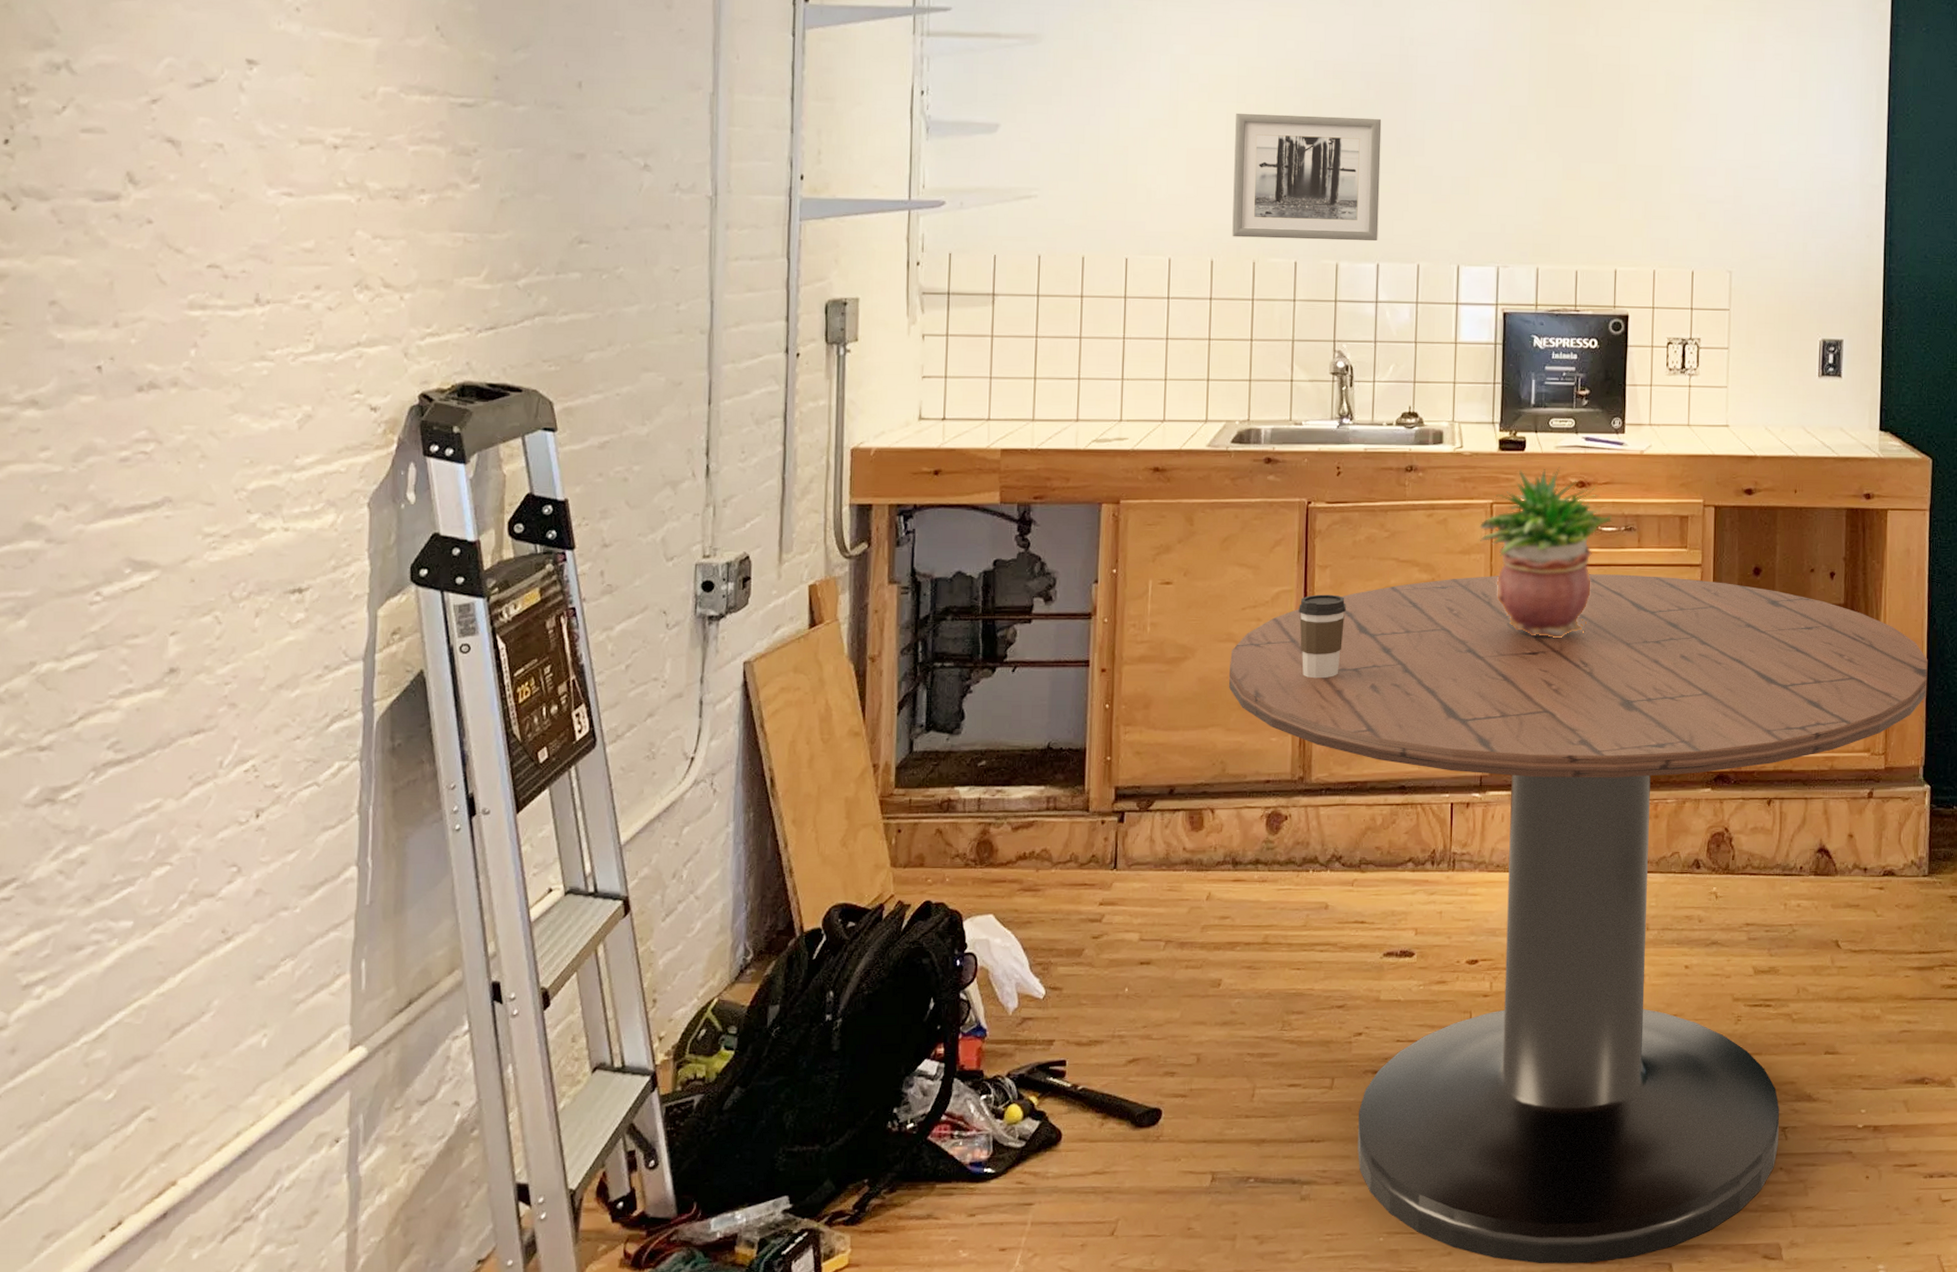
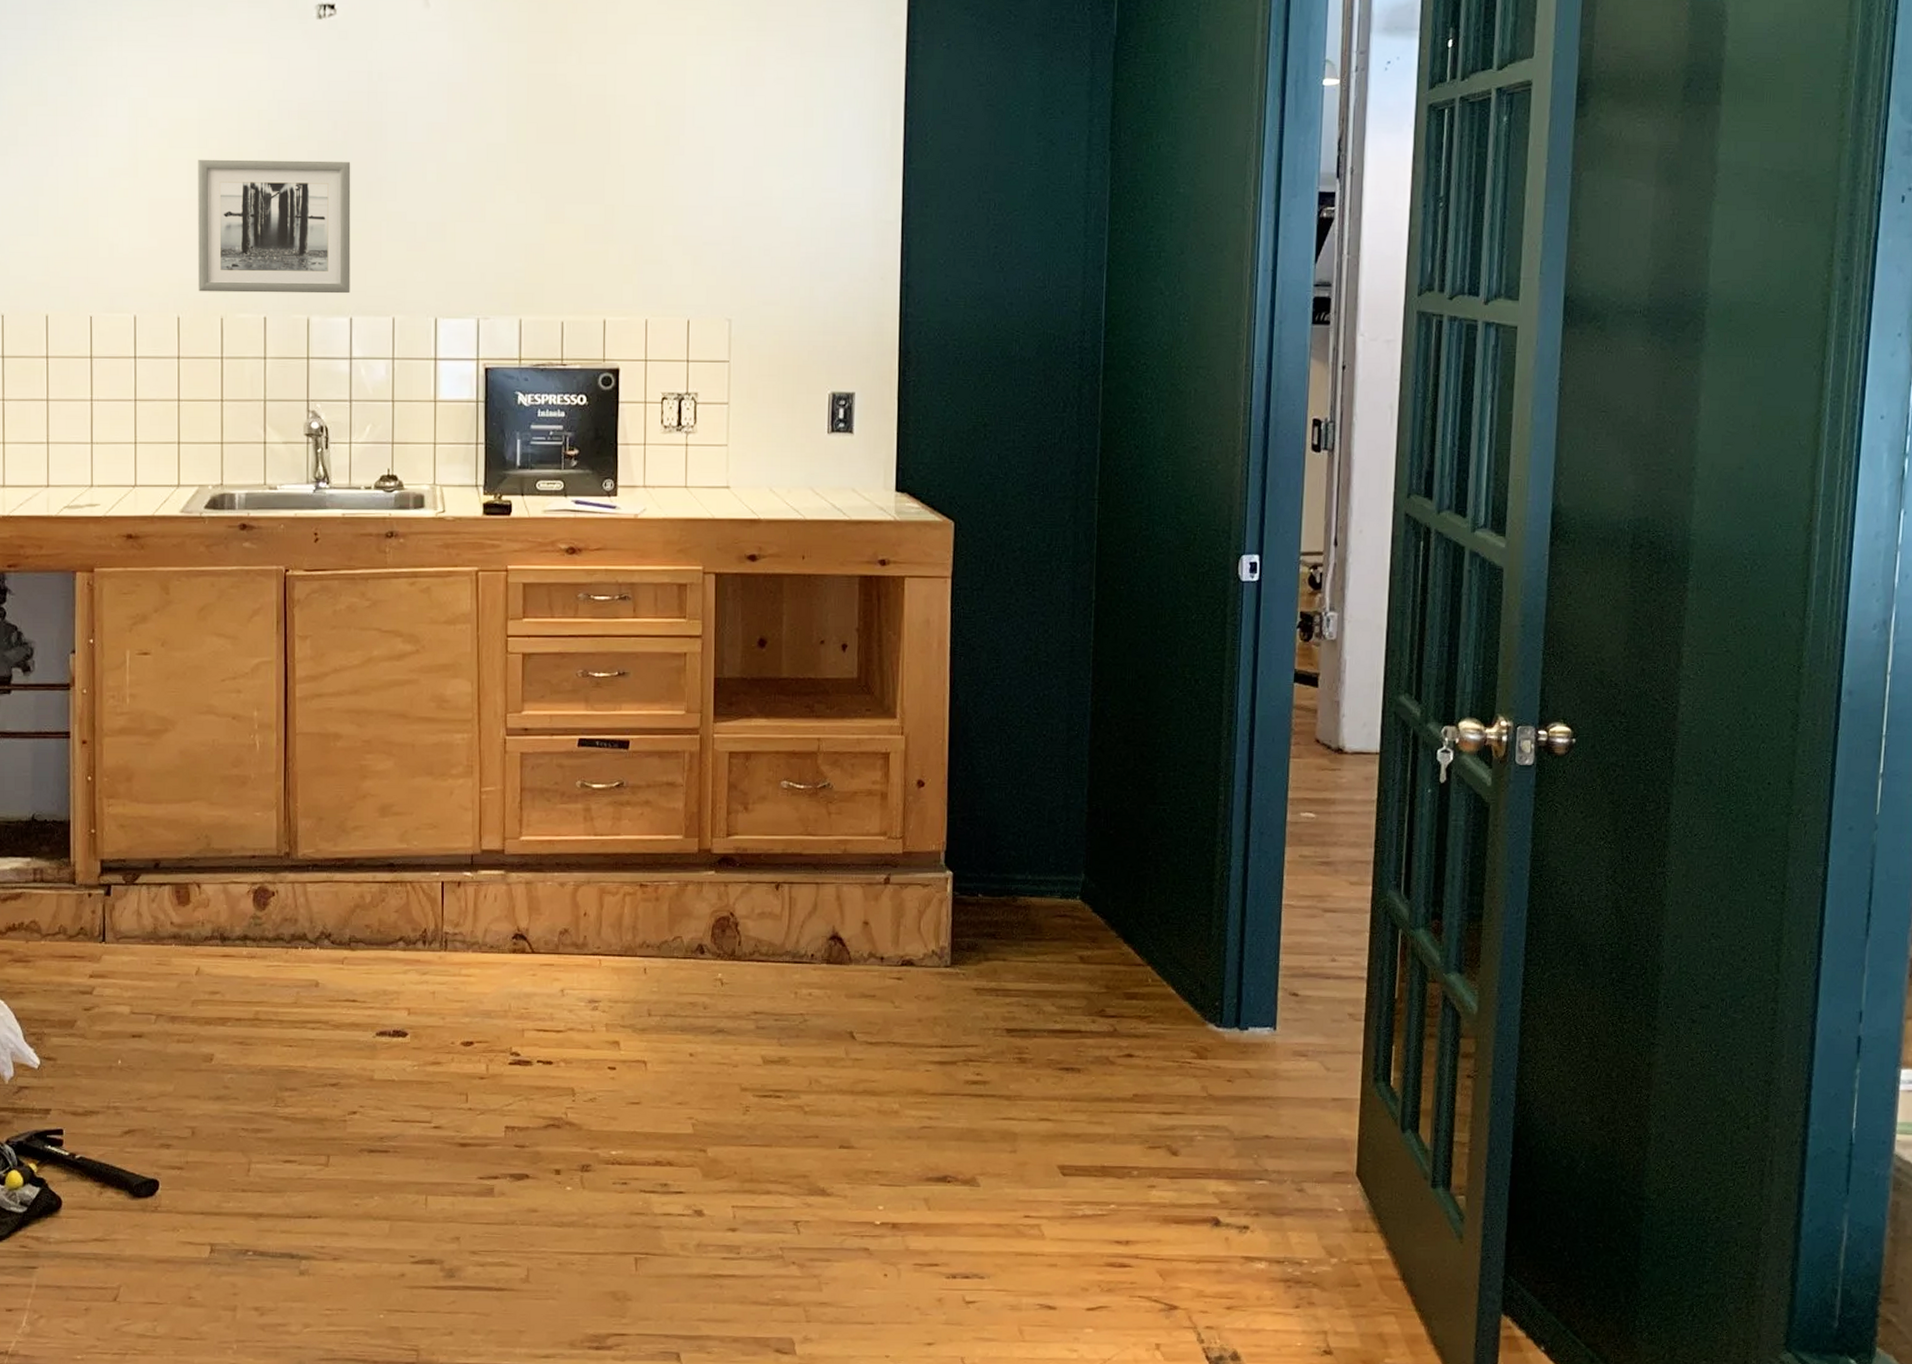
dining table: present [1229,574,1928,1264] -> none [211,645,950,1349]
coffee cup: present [1298,594,1346,679] -> none [279,665,328,753]
potted plant: present [1479,467,1613,639] -> none [464,532,606,713]

